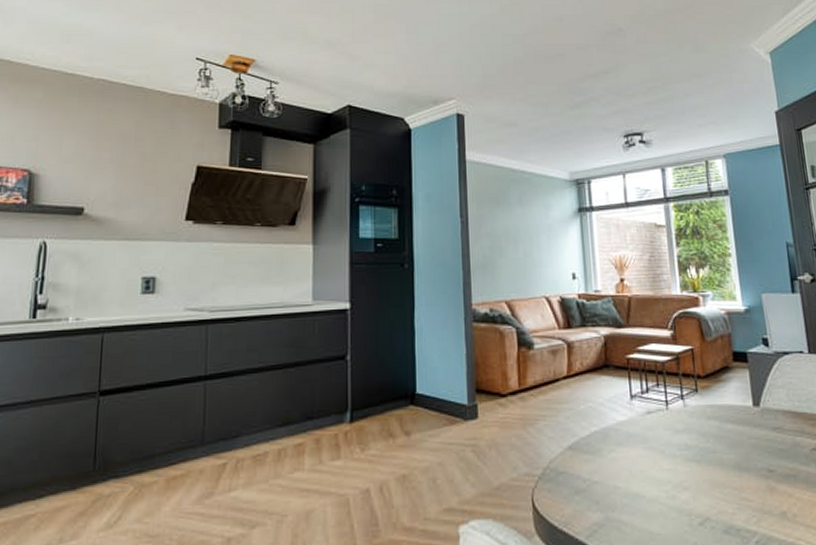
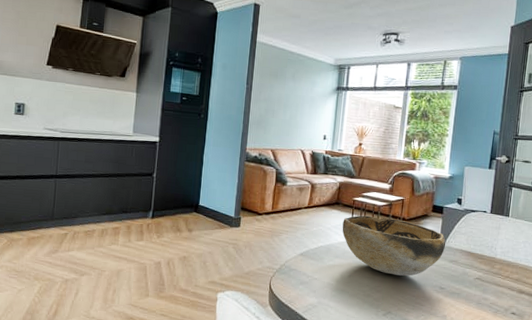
decorative bowl: none [618,377,762,461] -> present [342,215,446,276]

